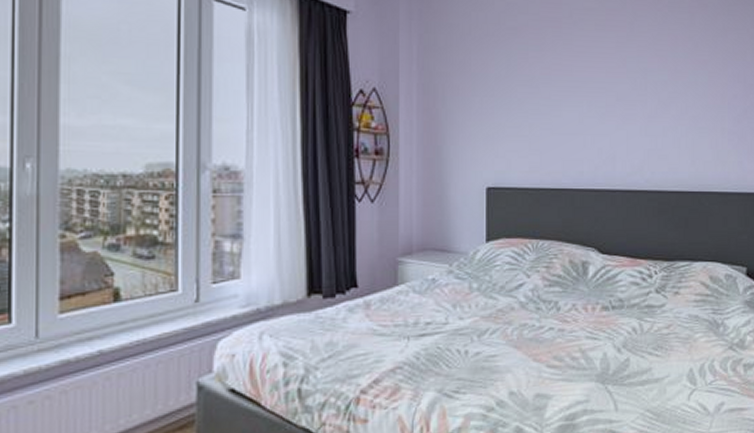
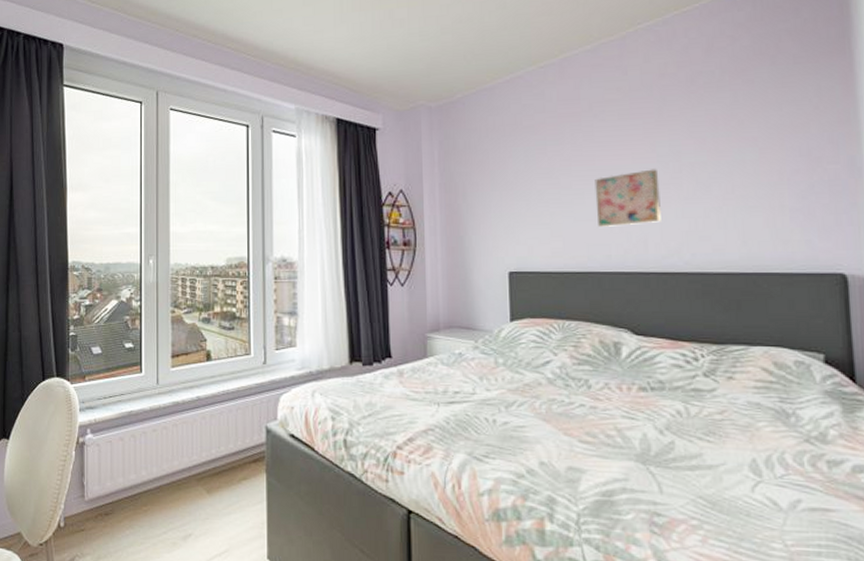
wall art: none [572,84,629,142] -> present [595,169,662,227]

